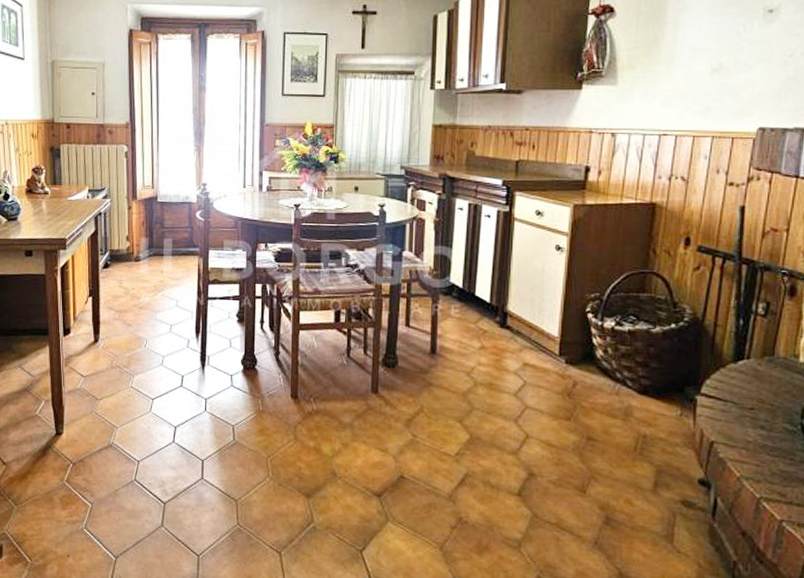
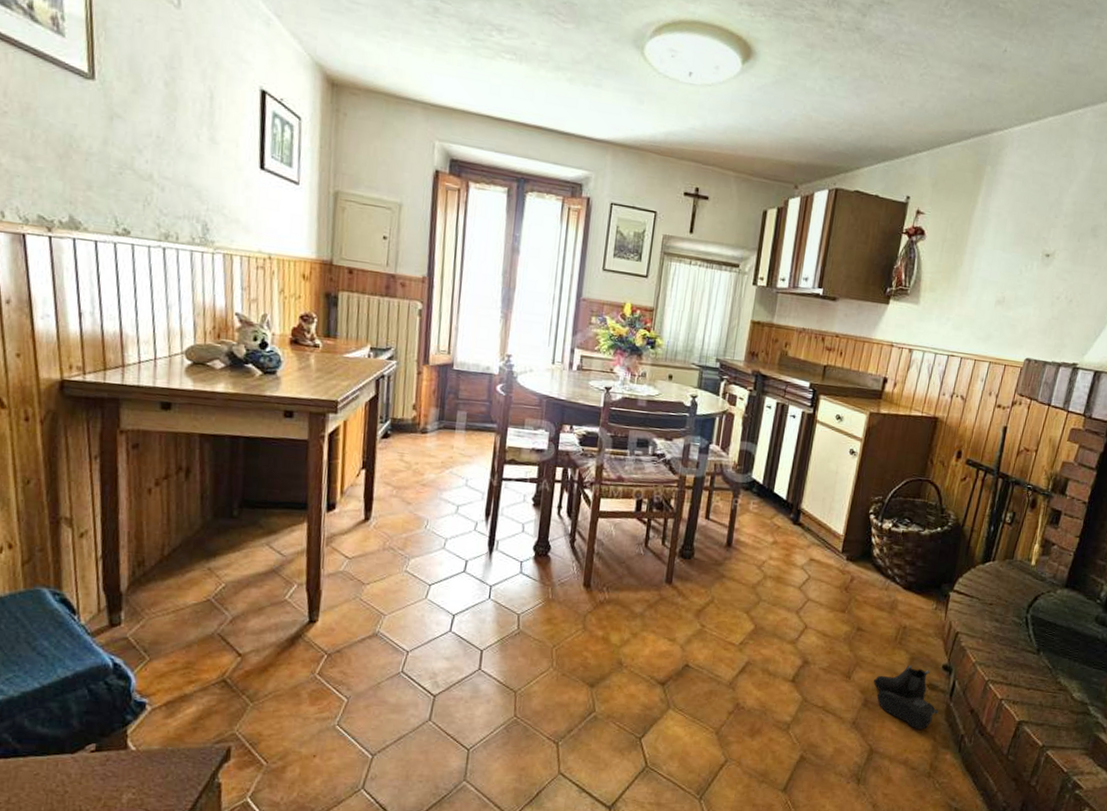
boots: none [613,479,699,553] -> present [873,665,938,730]

